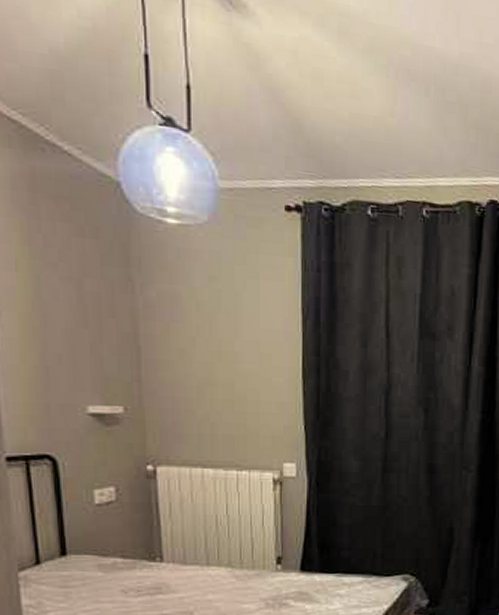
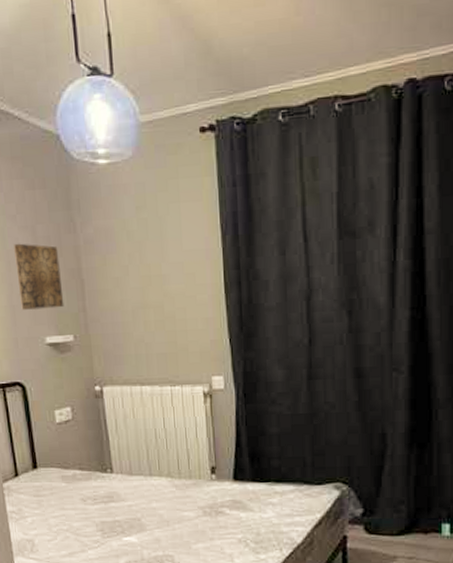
wall art: none [52,295,114,375] -> present [14,243,64,310]

